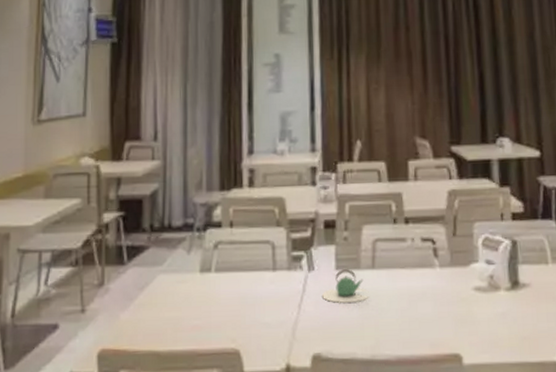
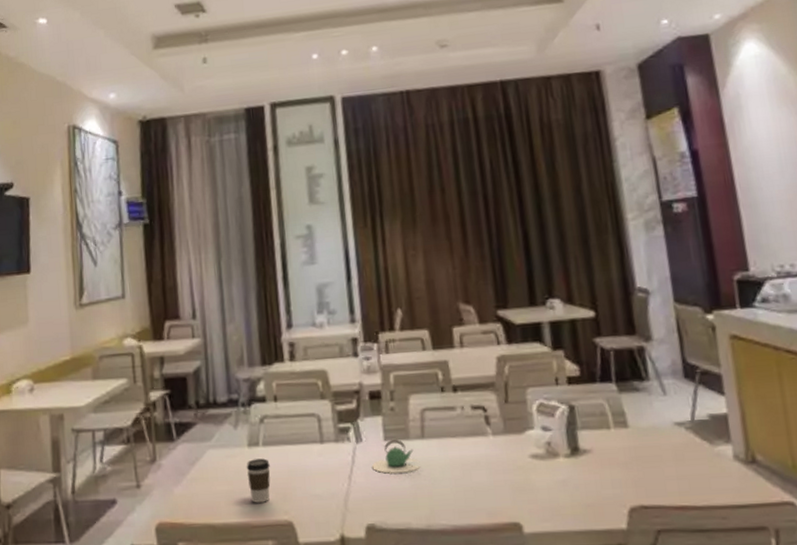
coffee cup: none [196,285,221,330] -> present [246,458,271,503]

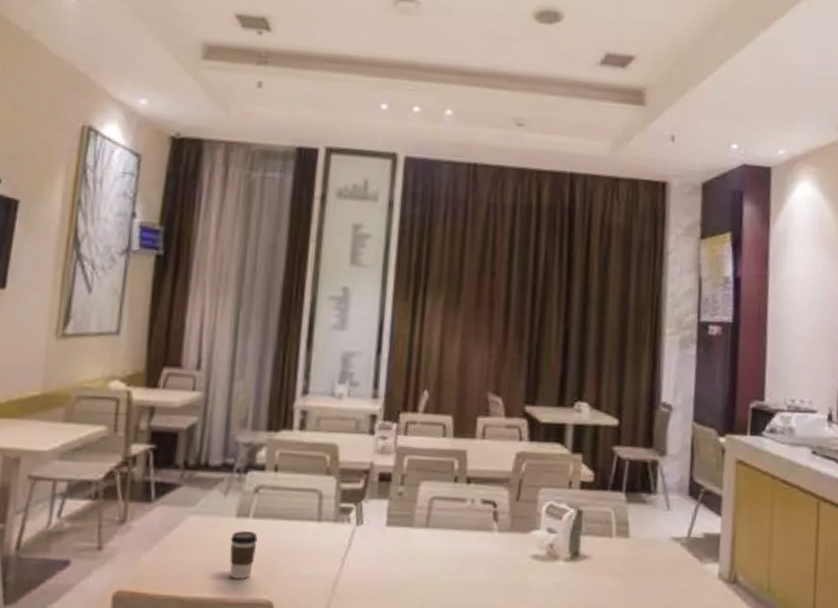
teapot: present [371,438,421,474] -> none [368,525,420,561]

